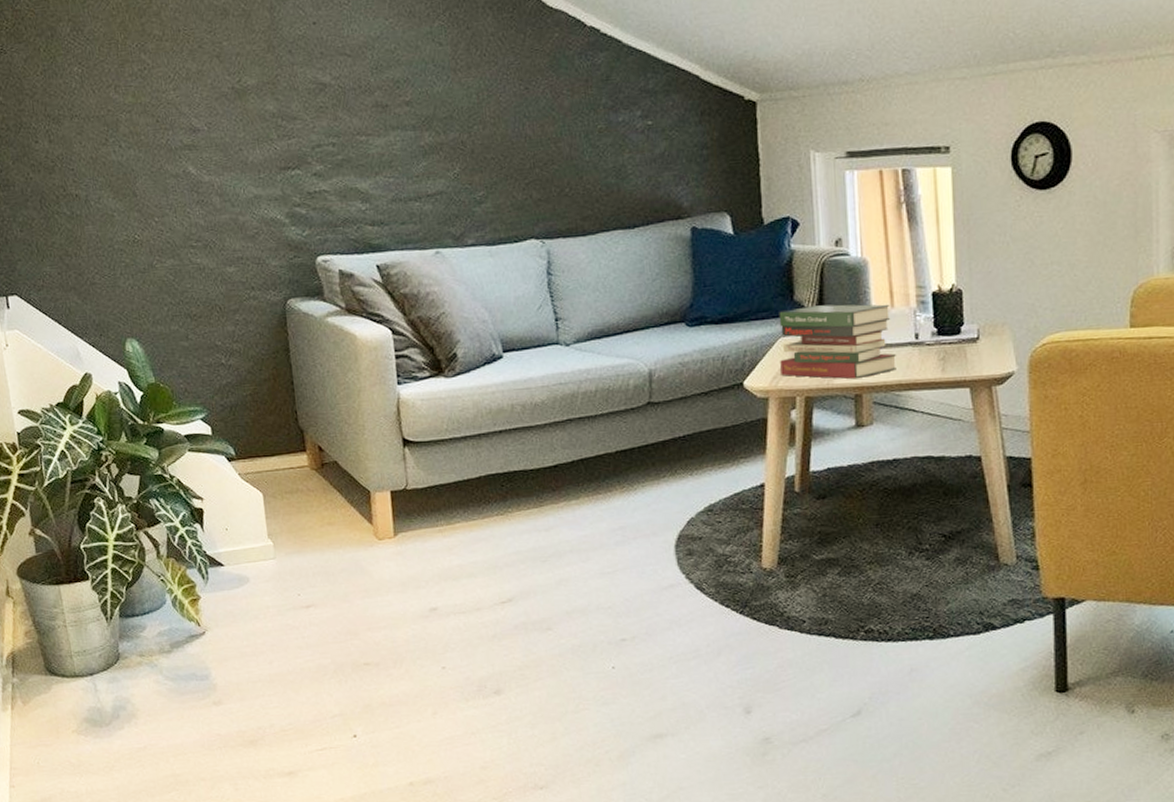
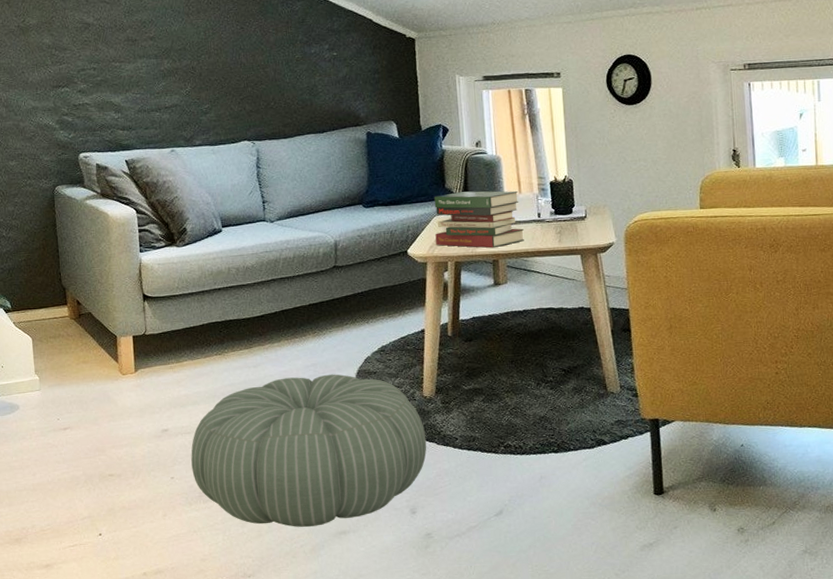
pouf: none [466,539,766,729] -> present [191,374,427,527]

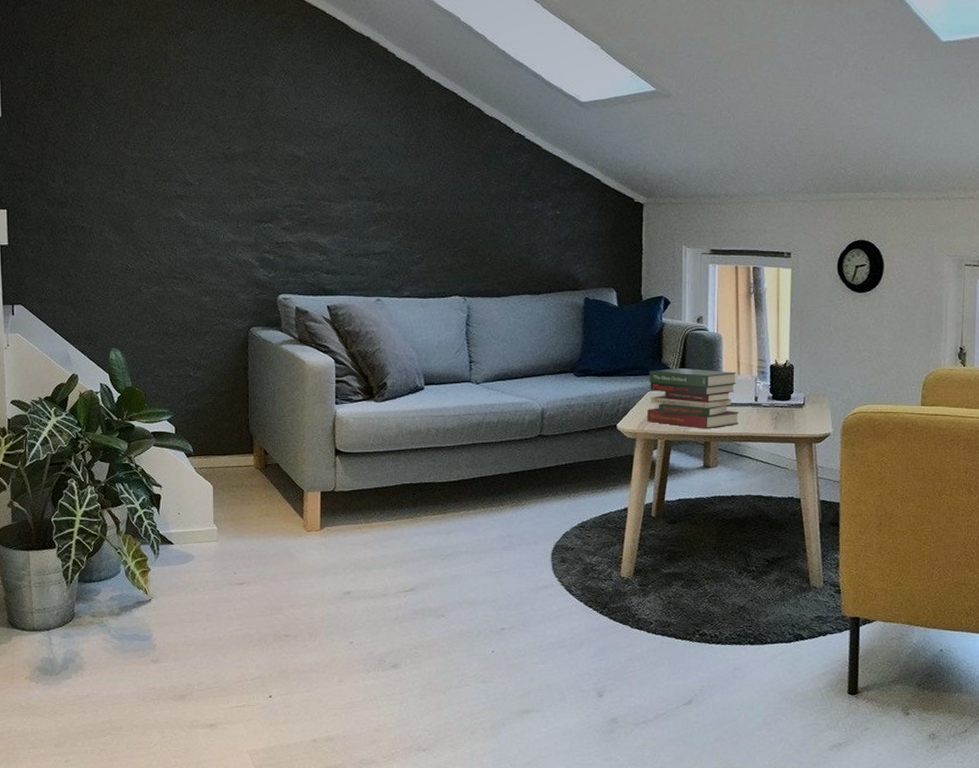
pouf: present [191,374,427,527] -> none [373,547,620,703]

